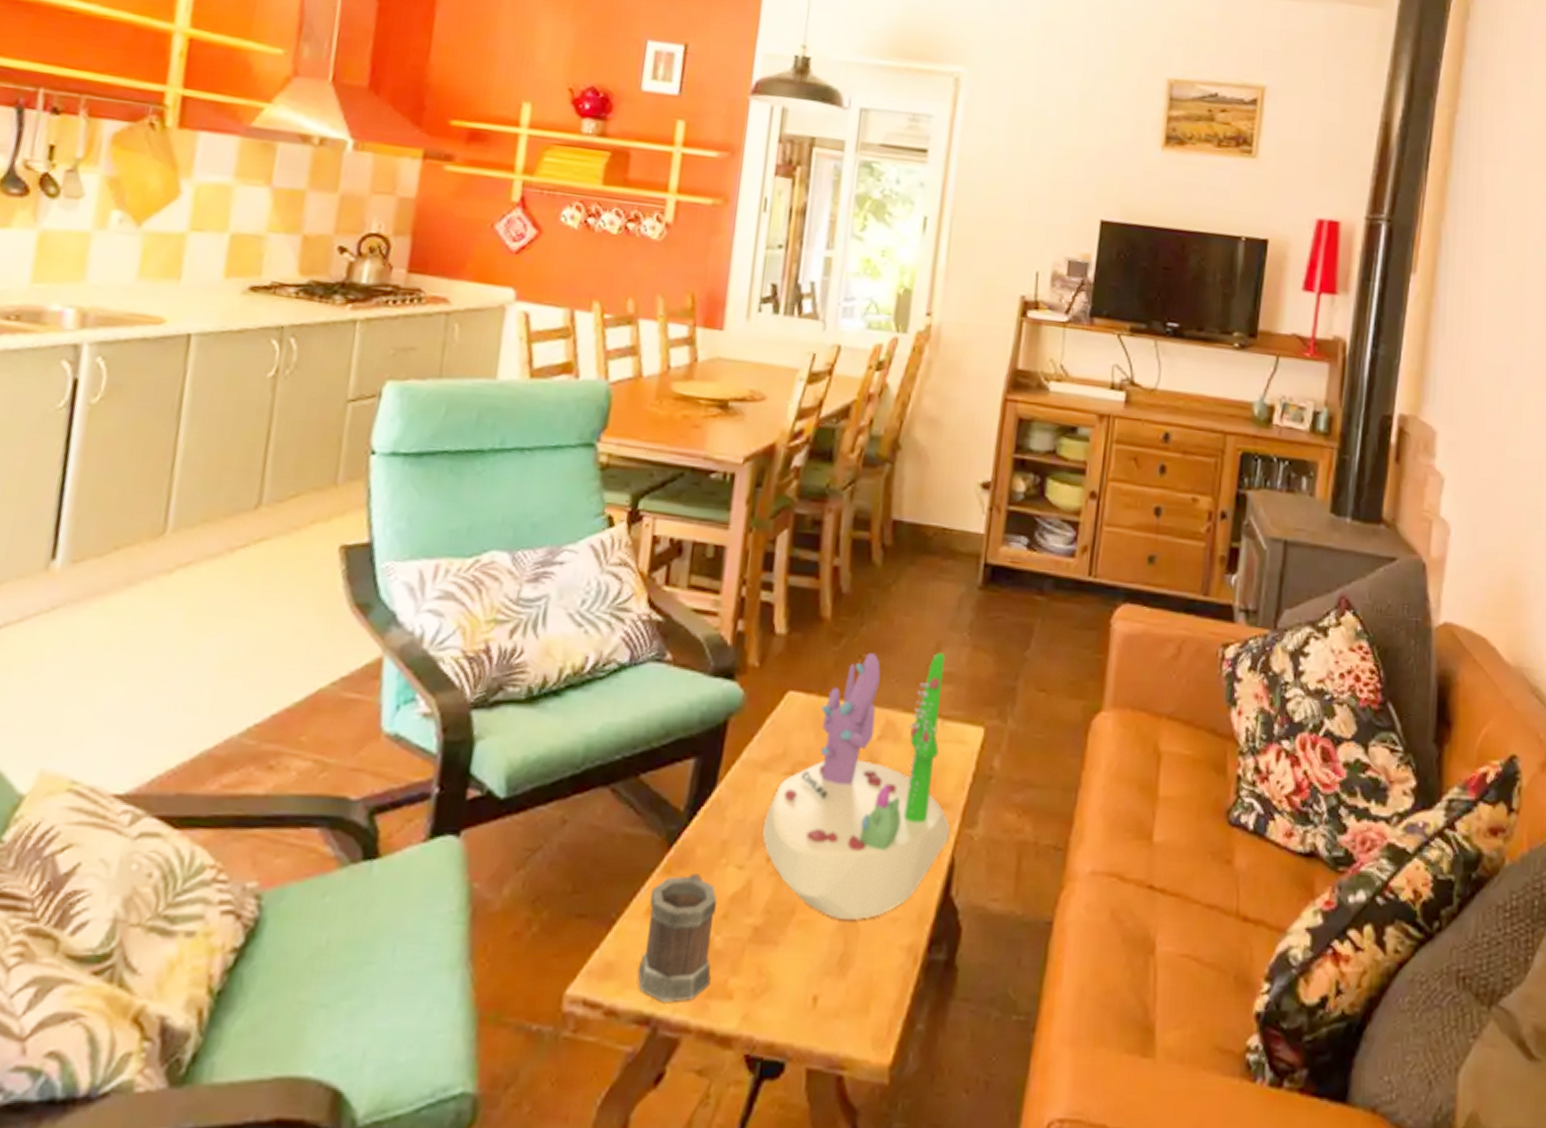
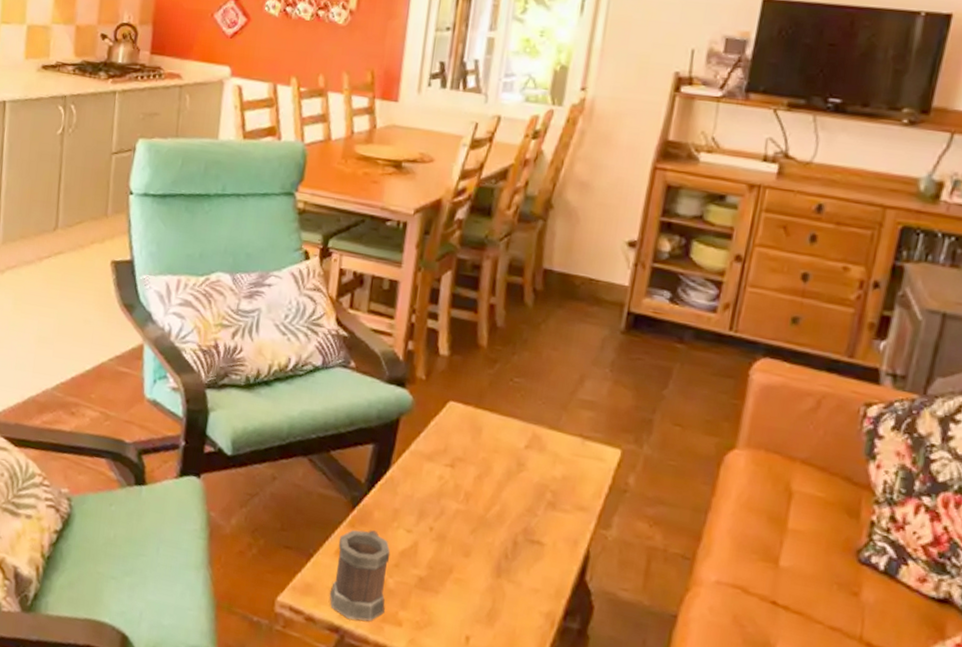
succulent planter: present [762,651,951,920] -> none [427,378,588,586]

